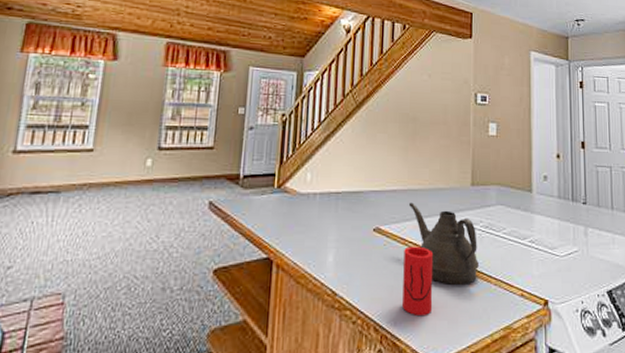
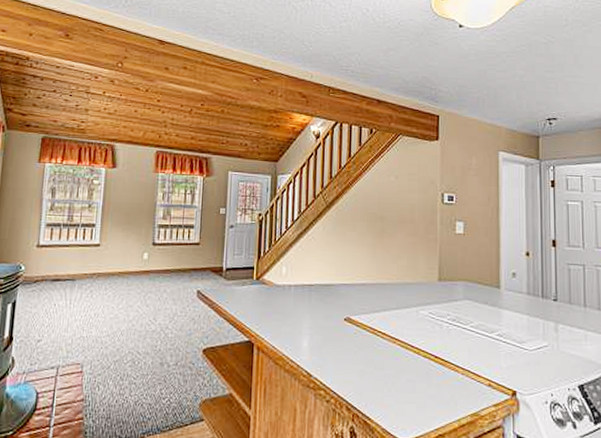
cup: present [402,246,434,315] -> none [373,335,402,398]
teapot: present [408,202,479,286] -> none [377,295,446,374]

